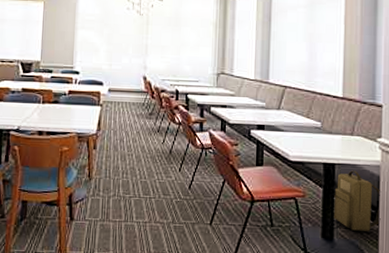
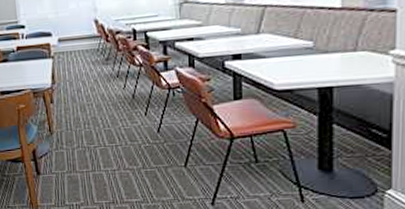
backpack: present [333,170,381,232] -> none [332,91,396,160]

